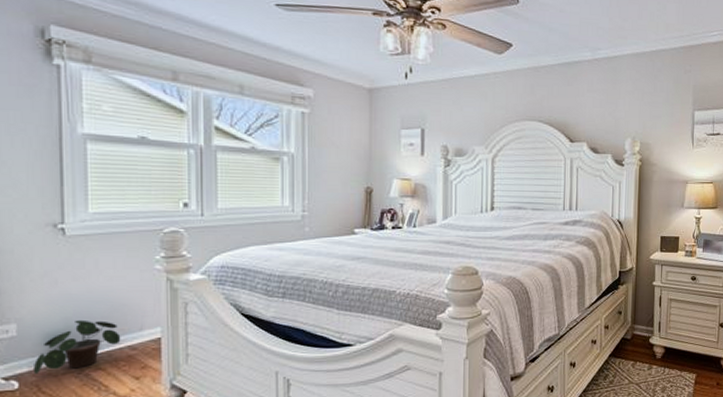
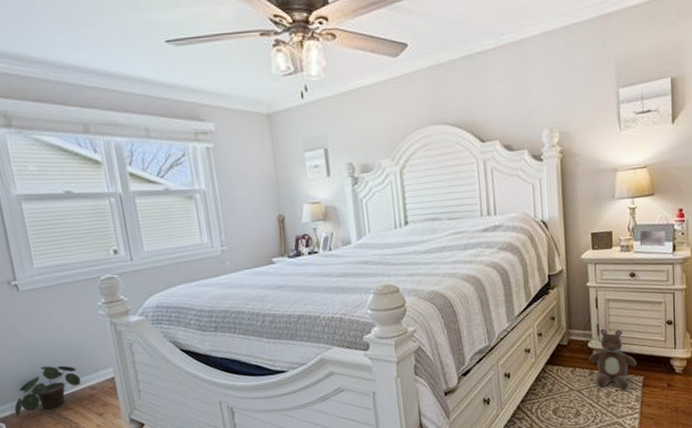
teddy bear: none [648,327,691,386] -> present [588,329,637,390]

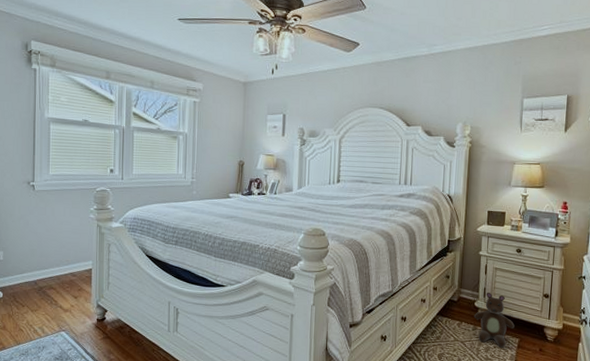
potted plant: present [14,365,82,417] -> none [11,251,66,289]

